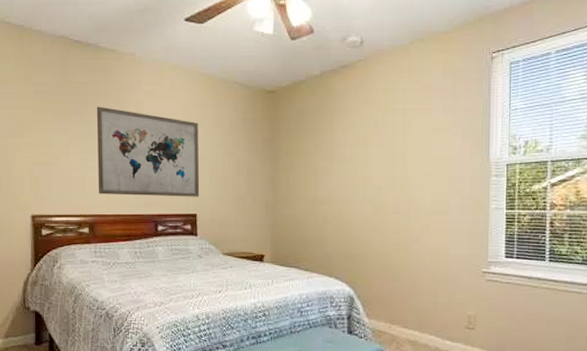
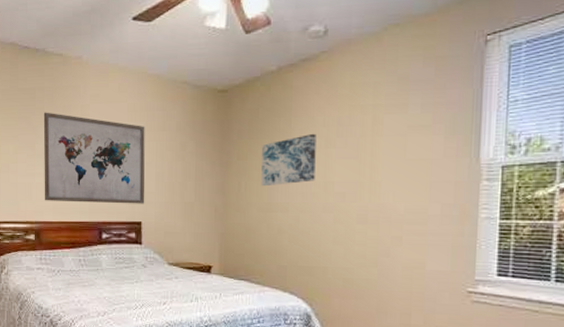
wall art: none [308,133,355,181] -> present [261,133,316,187]

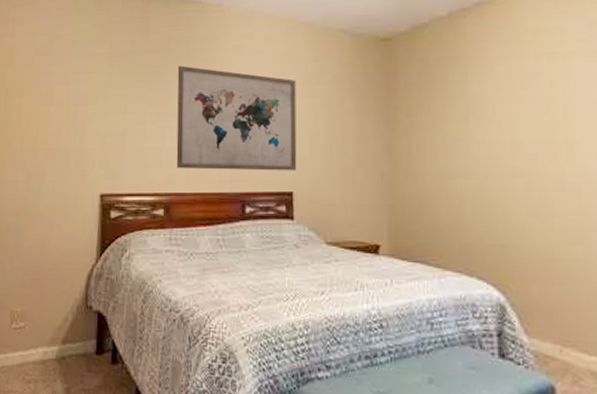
wall art: present [261,133,316,187] -> none [435,85,499,148]

